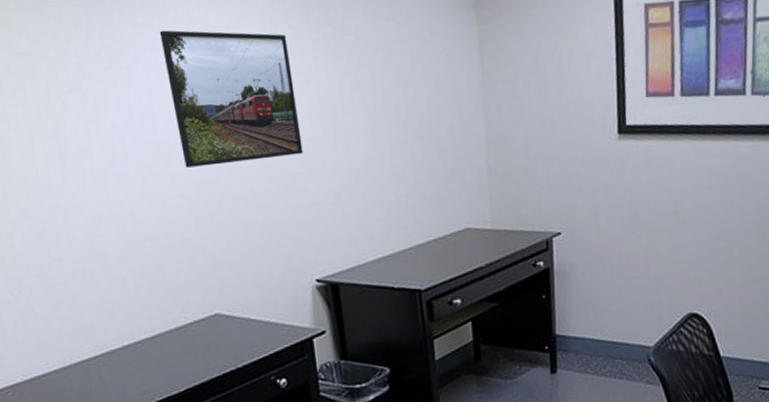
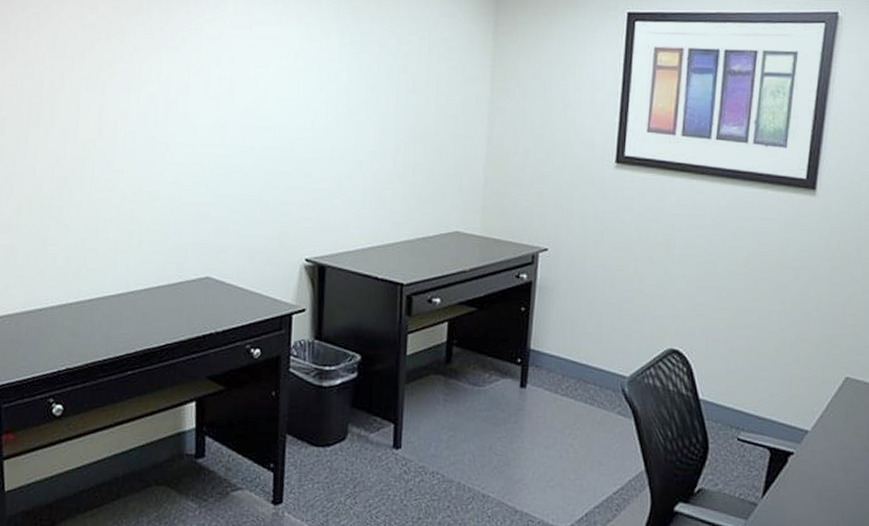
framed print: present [159,30,303,168] -> none [206,20,318,142]

